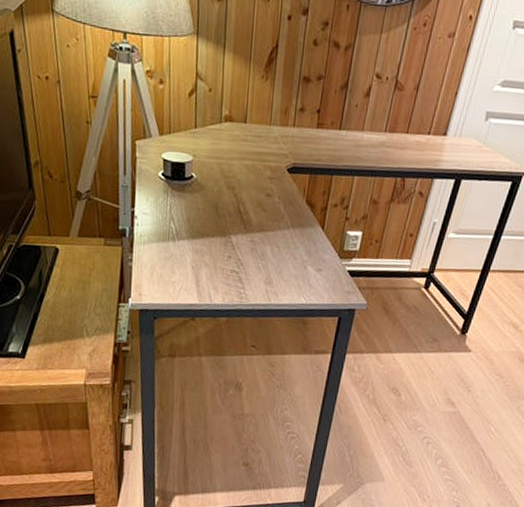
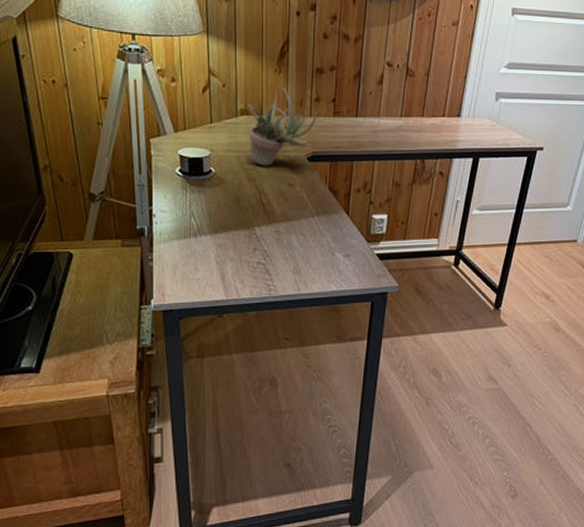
succulent plant: none [232,95,301,175] -> present [248,87,317,166]

